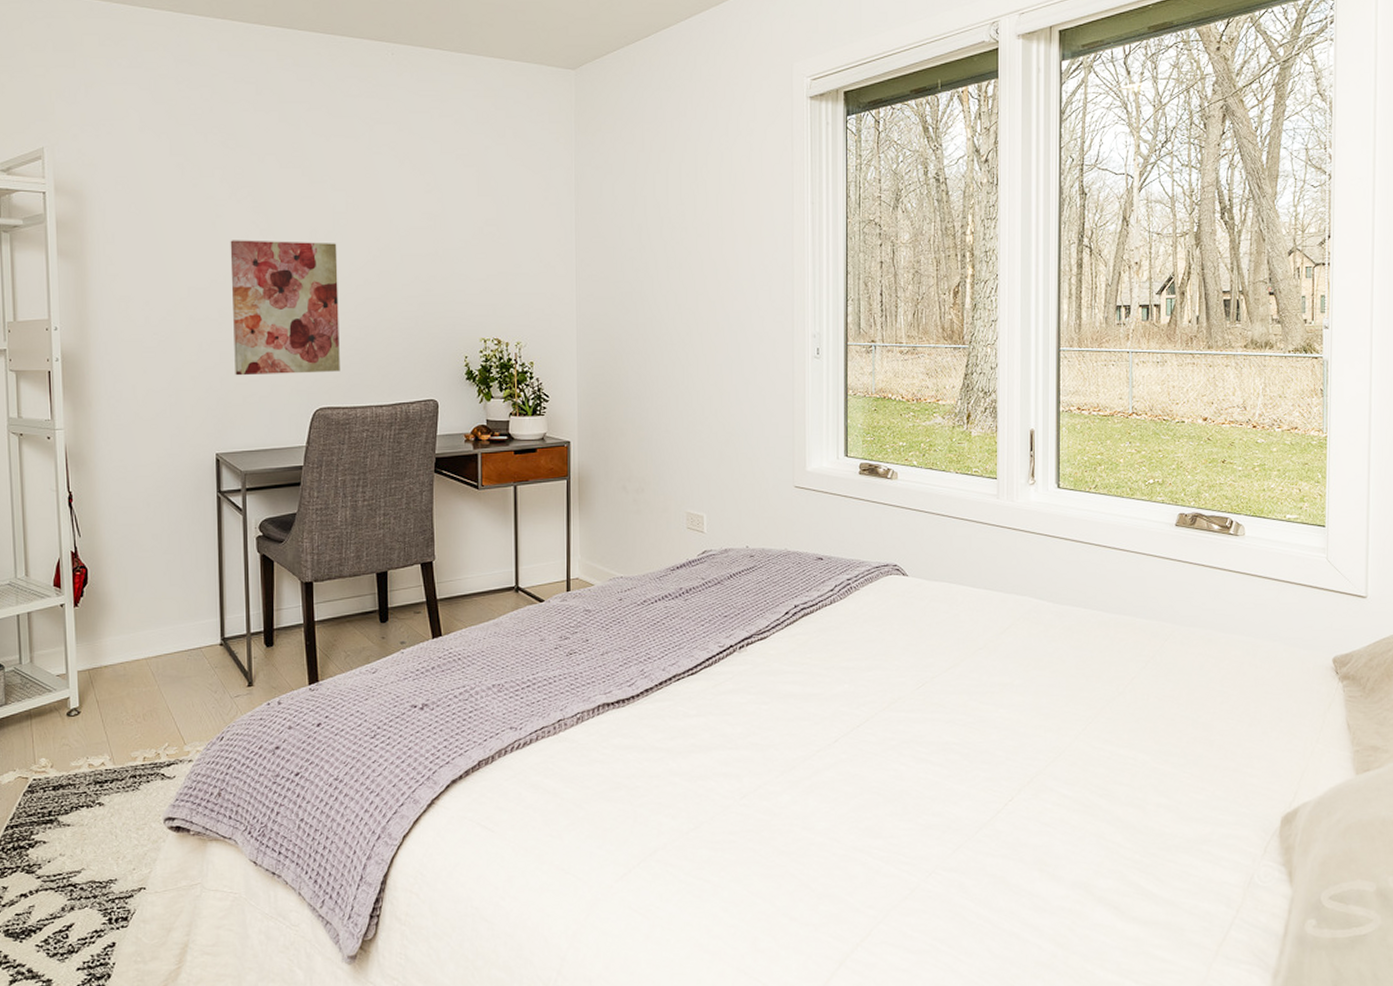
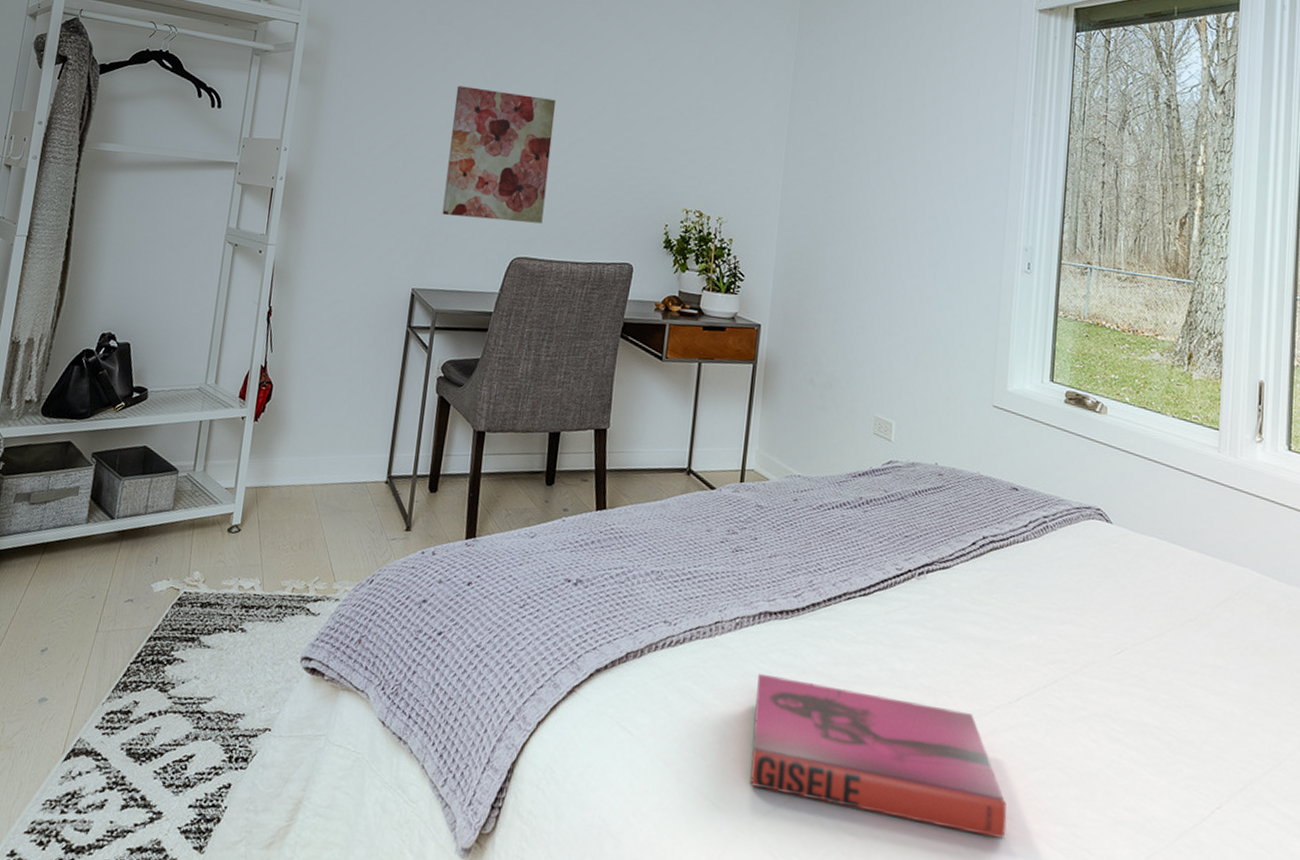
hardback book: none [602,757,833,859] -> present [749,673,1007,839]

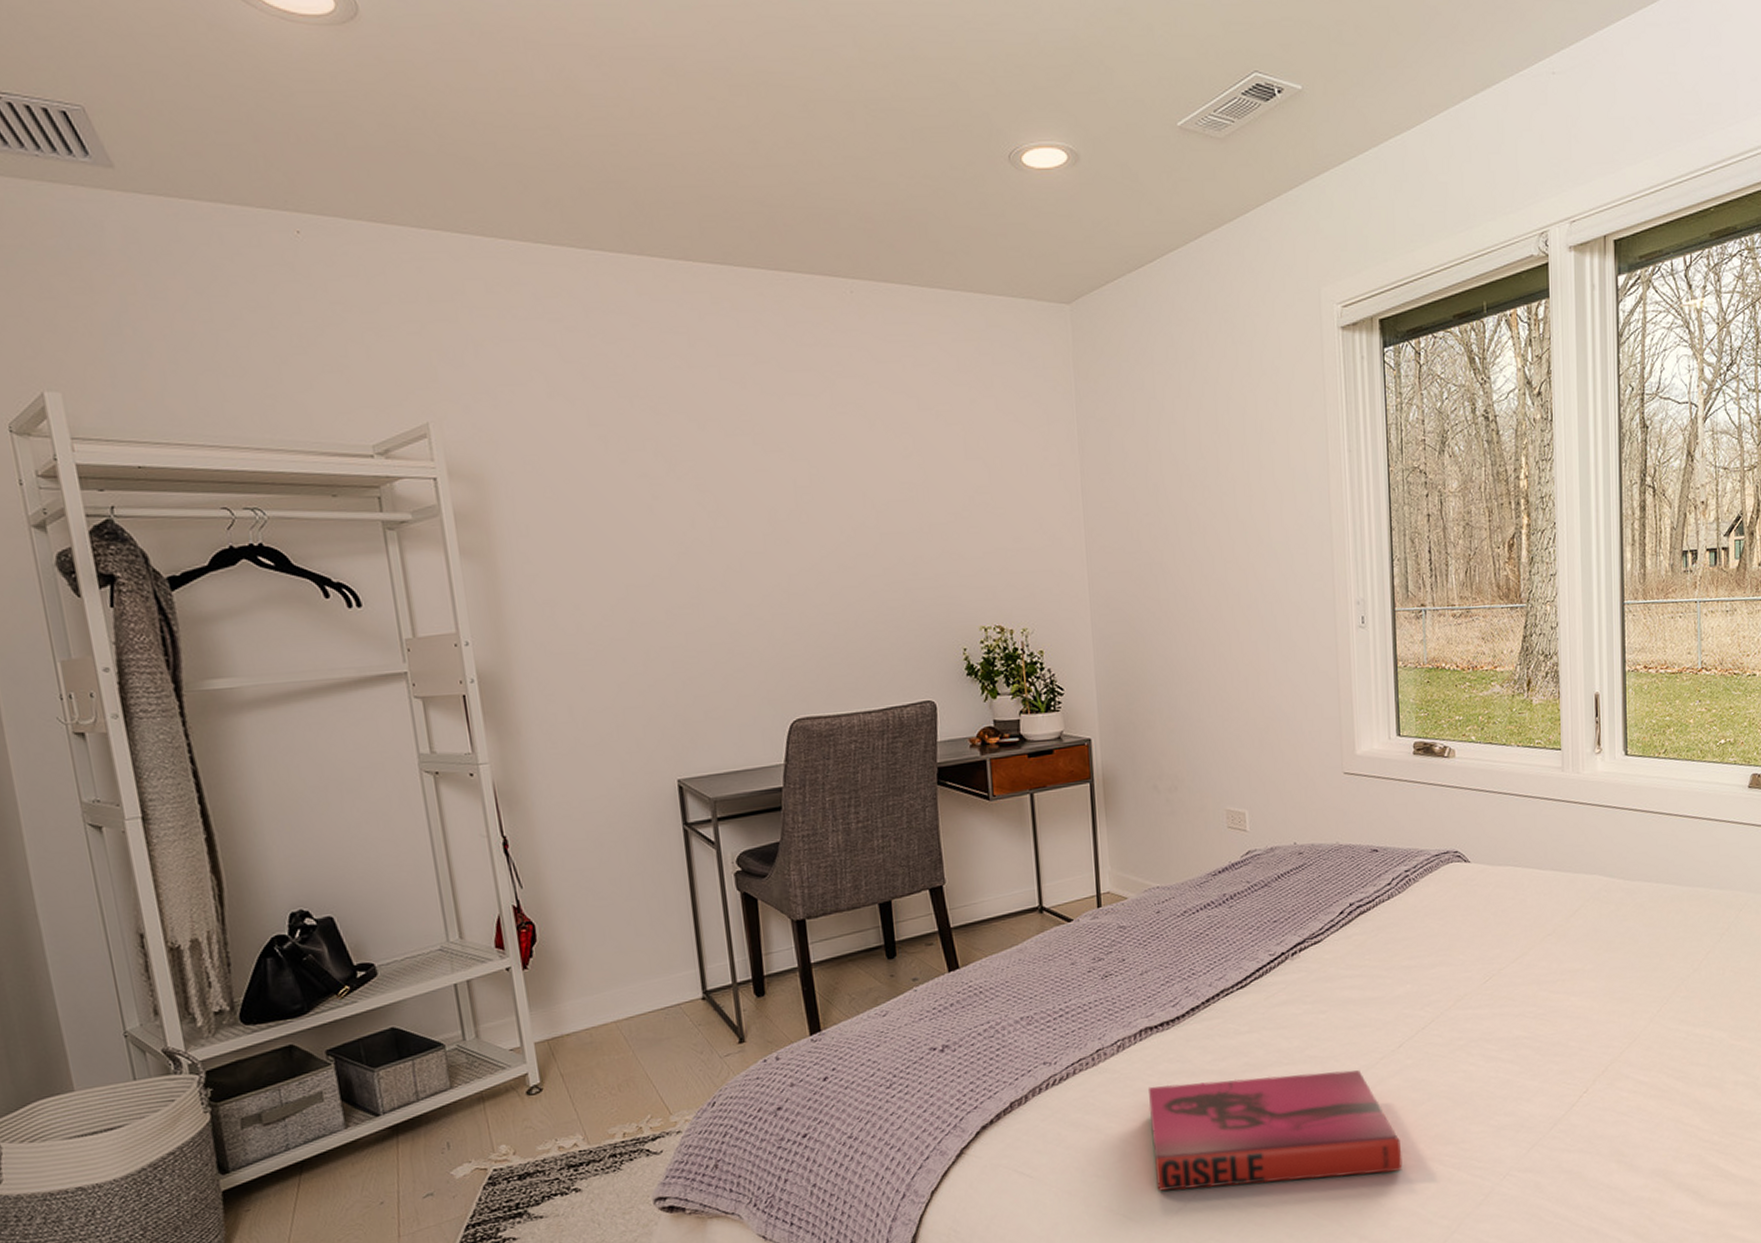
wall art: present [442,86,557,224] -> none [672,523,818,687]

